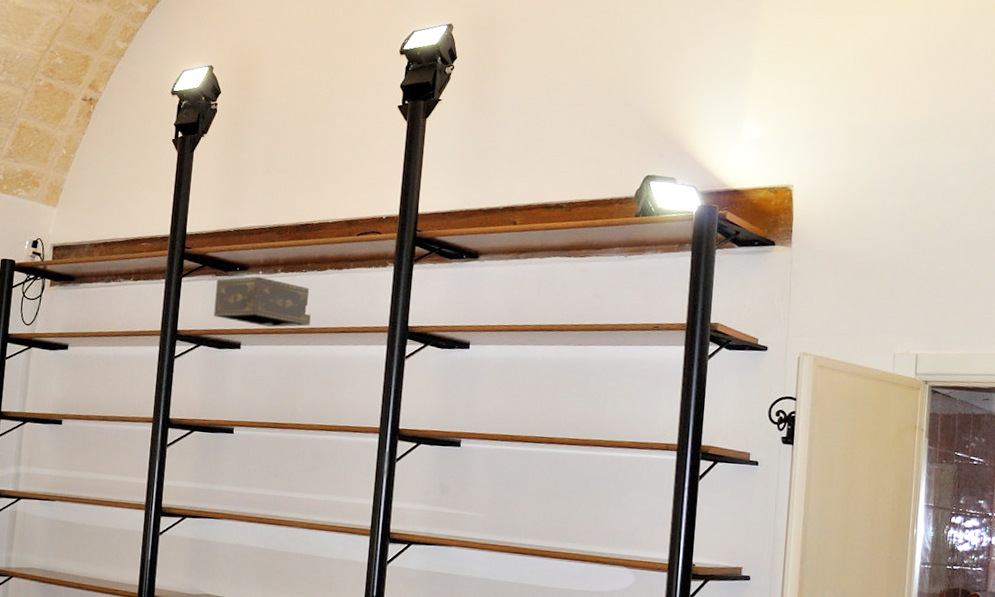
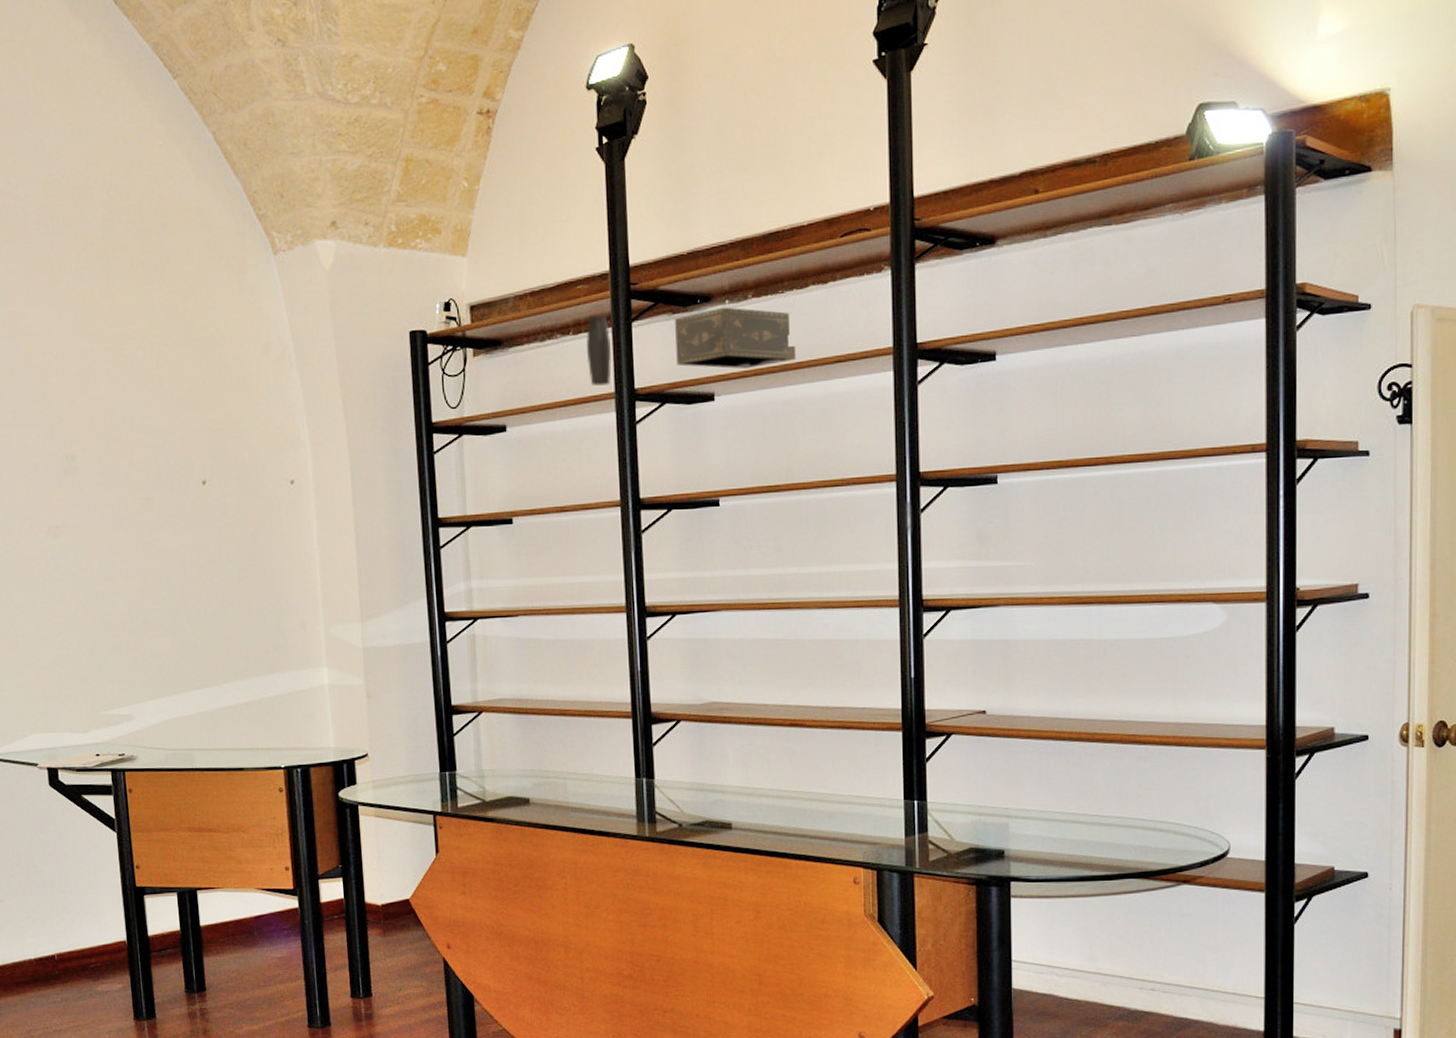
vase: none [141,268,163,324] -> present [586,315,612,386]

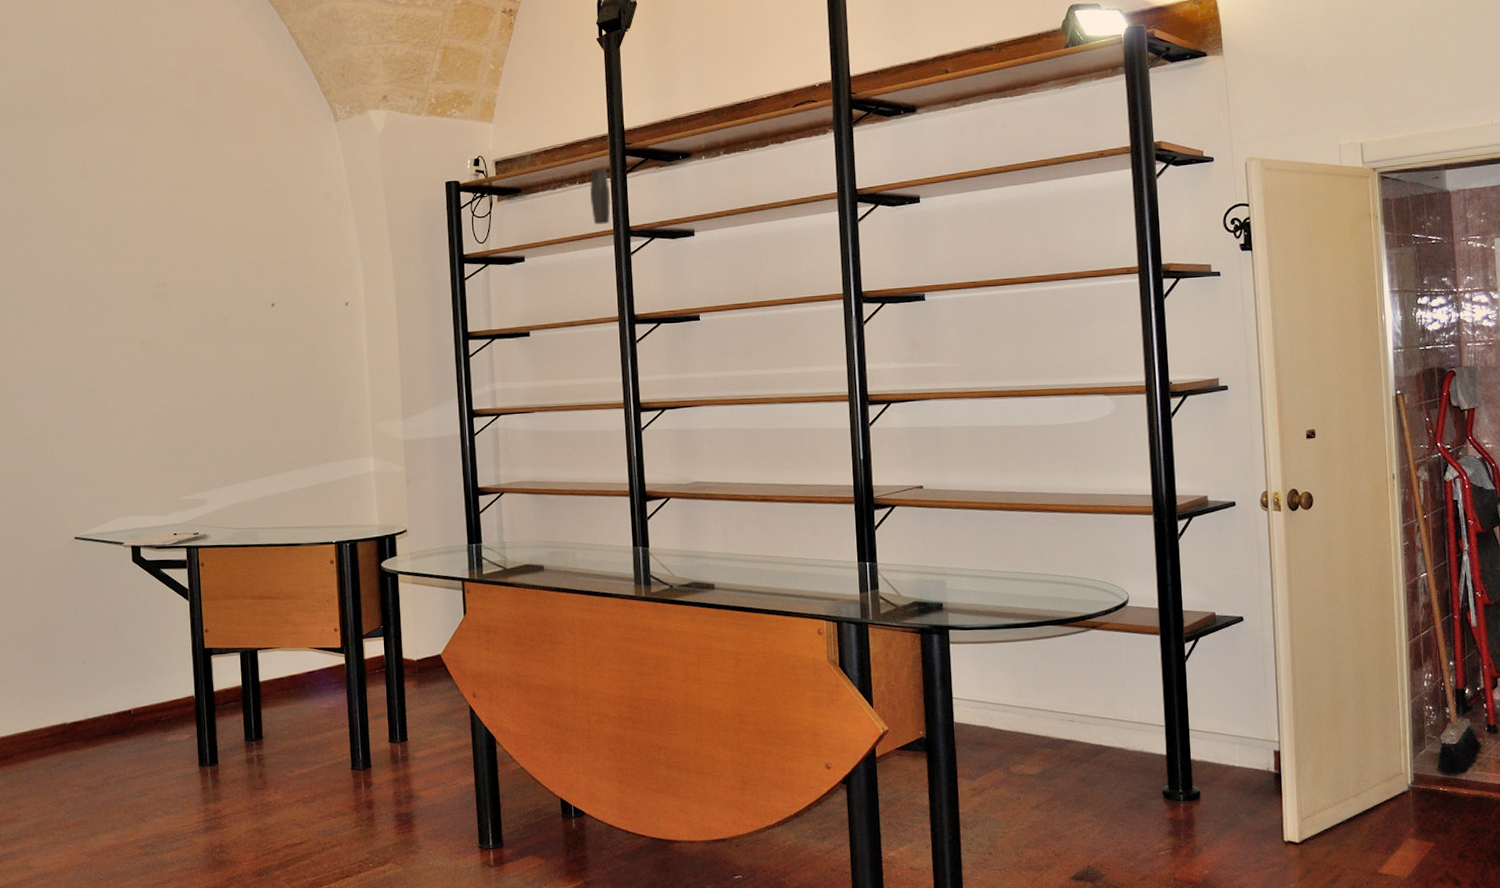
decorative box: present [675,307,796,369] -> none [661,161,760,211]

